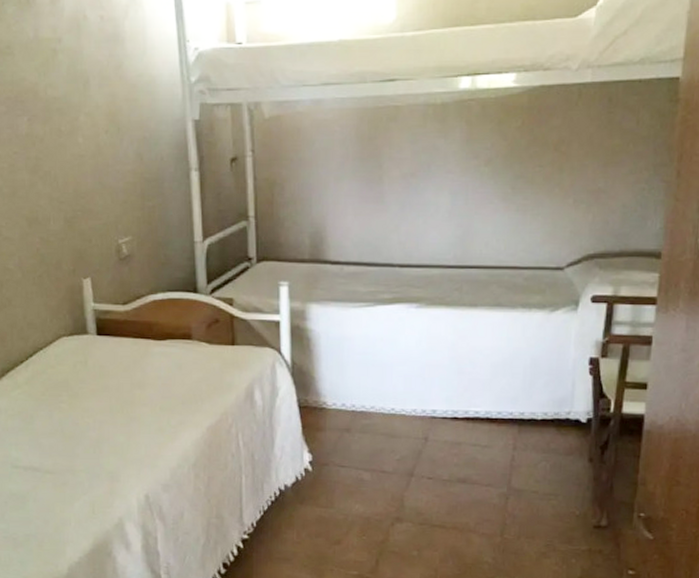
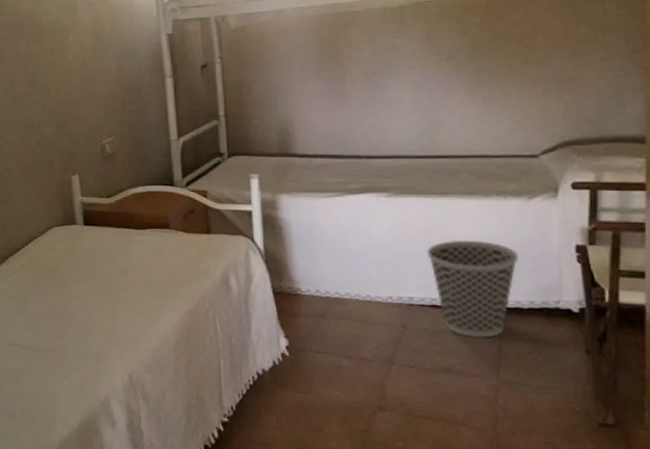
wastebasket: none [452,352,538,450] -> present [427,240,519,339]

